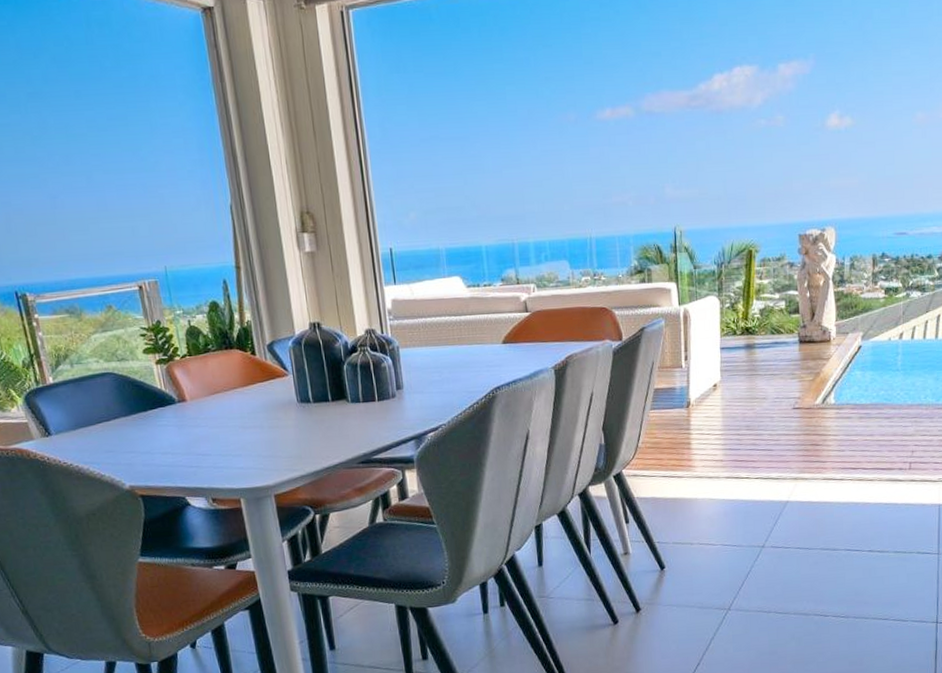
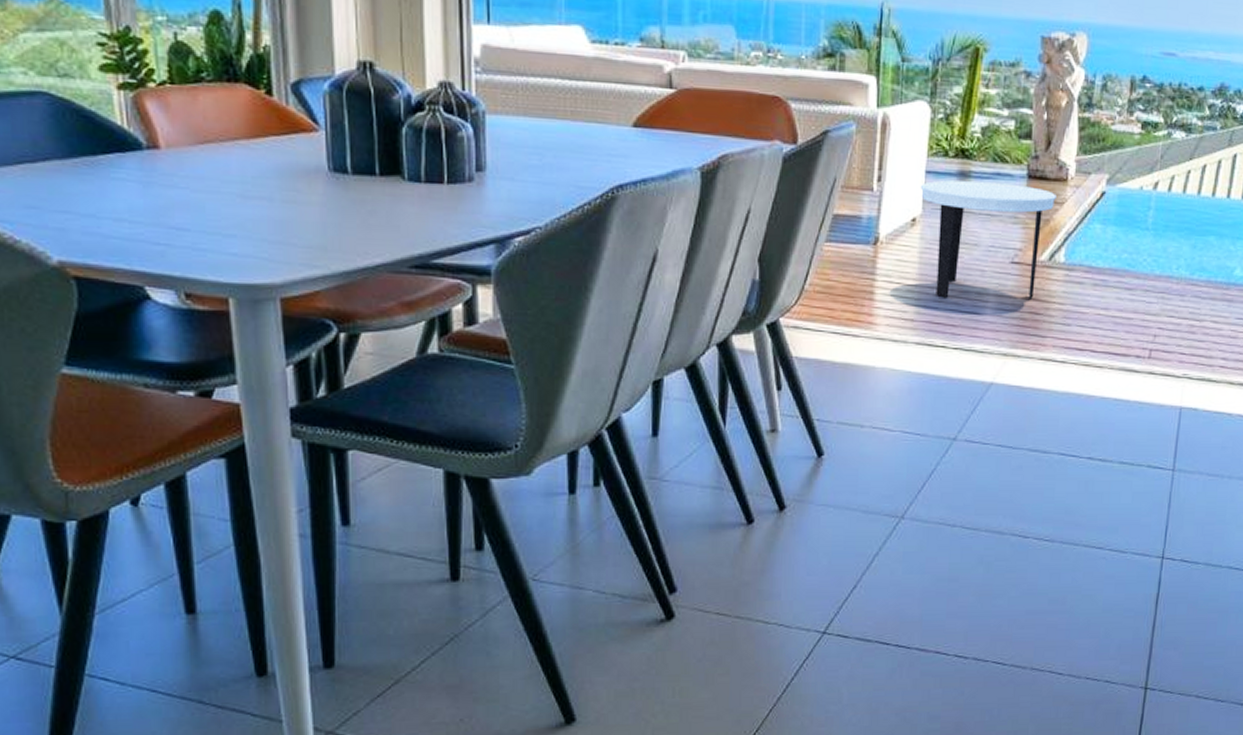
side table: none [718,349,823,441] -> present [921,180,1056,298]

